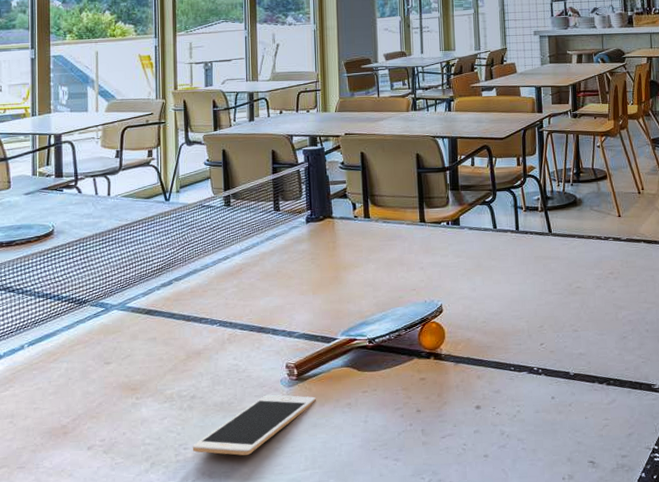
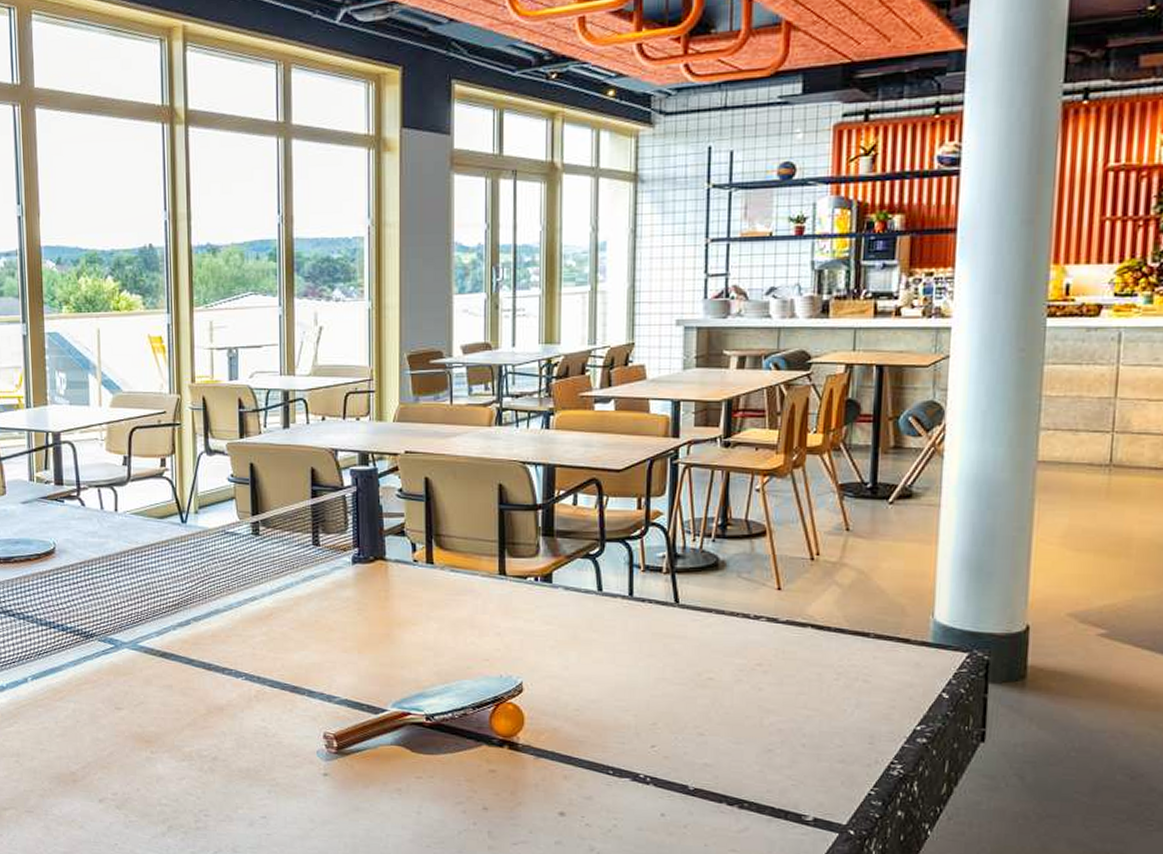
cell phone: present [192,394,316,456] -> none [214,766,359,832]

